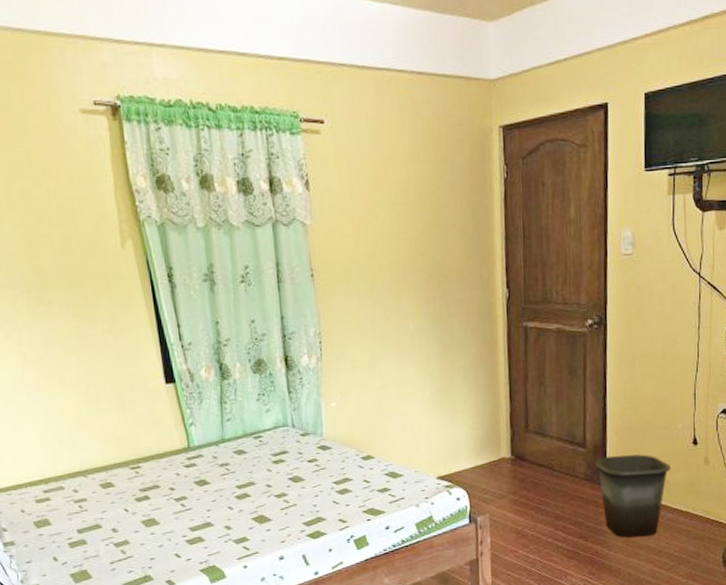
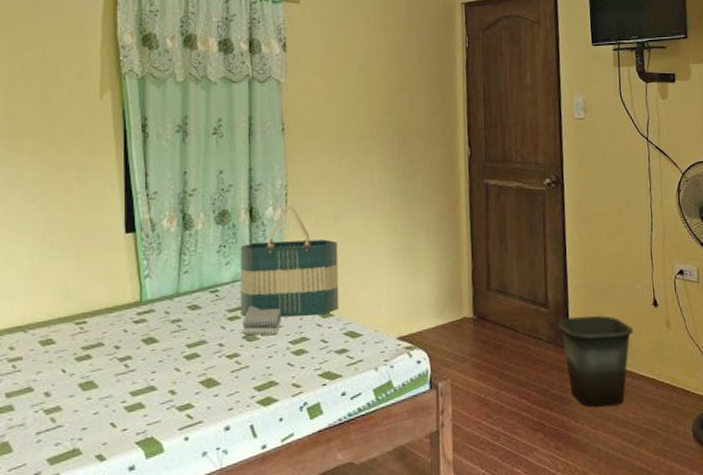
tote bag: none [278,353,380,460] -> present [240,205,339,317]
towel: none [287,449,325,478] -> present [242,305,282,336]

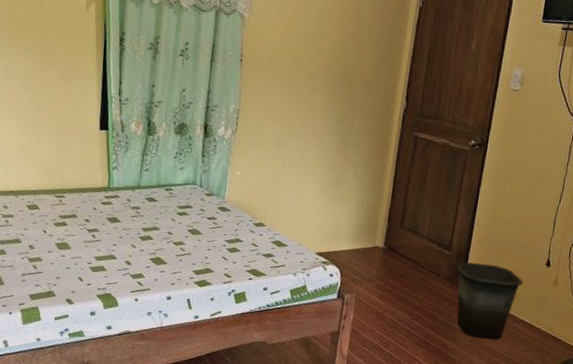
tote bag: present [240,205,339,317] -> none [188,128,277,224]
towel: present [242,305,282,336] -> none [188,206,223,232]

